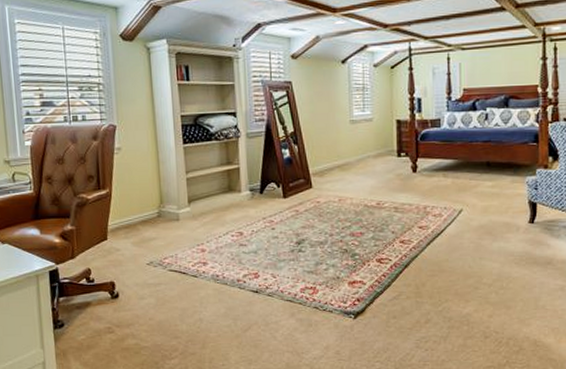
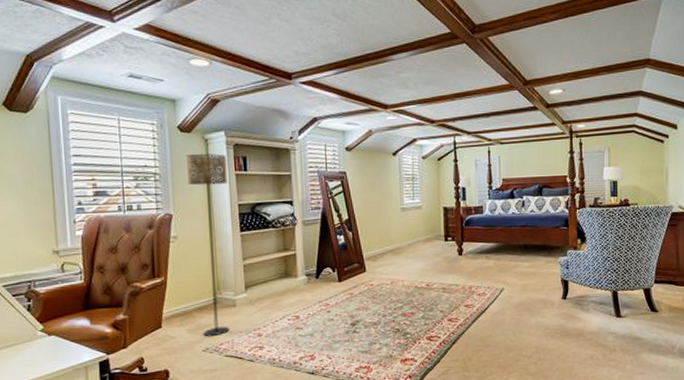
floor lamp: none [129,63,174,251] -> present [186,154,230,337]

